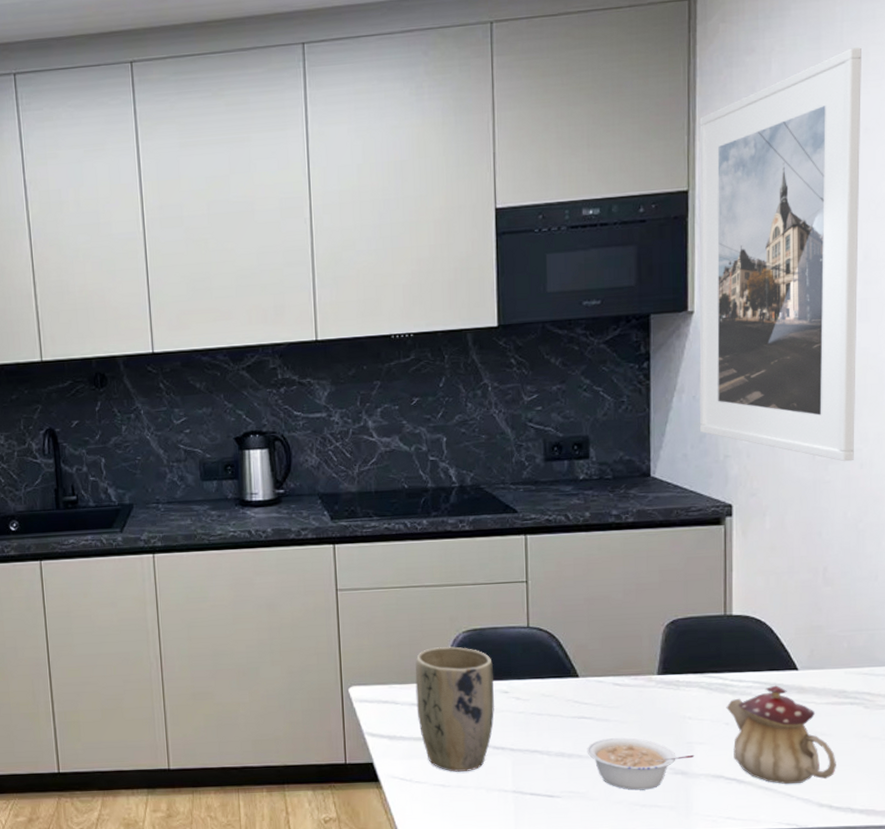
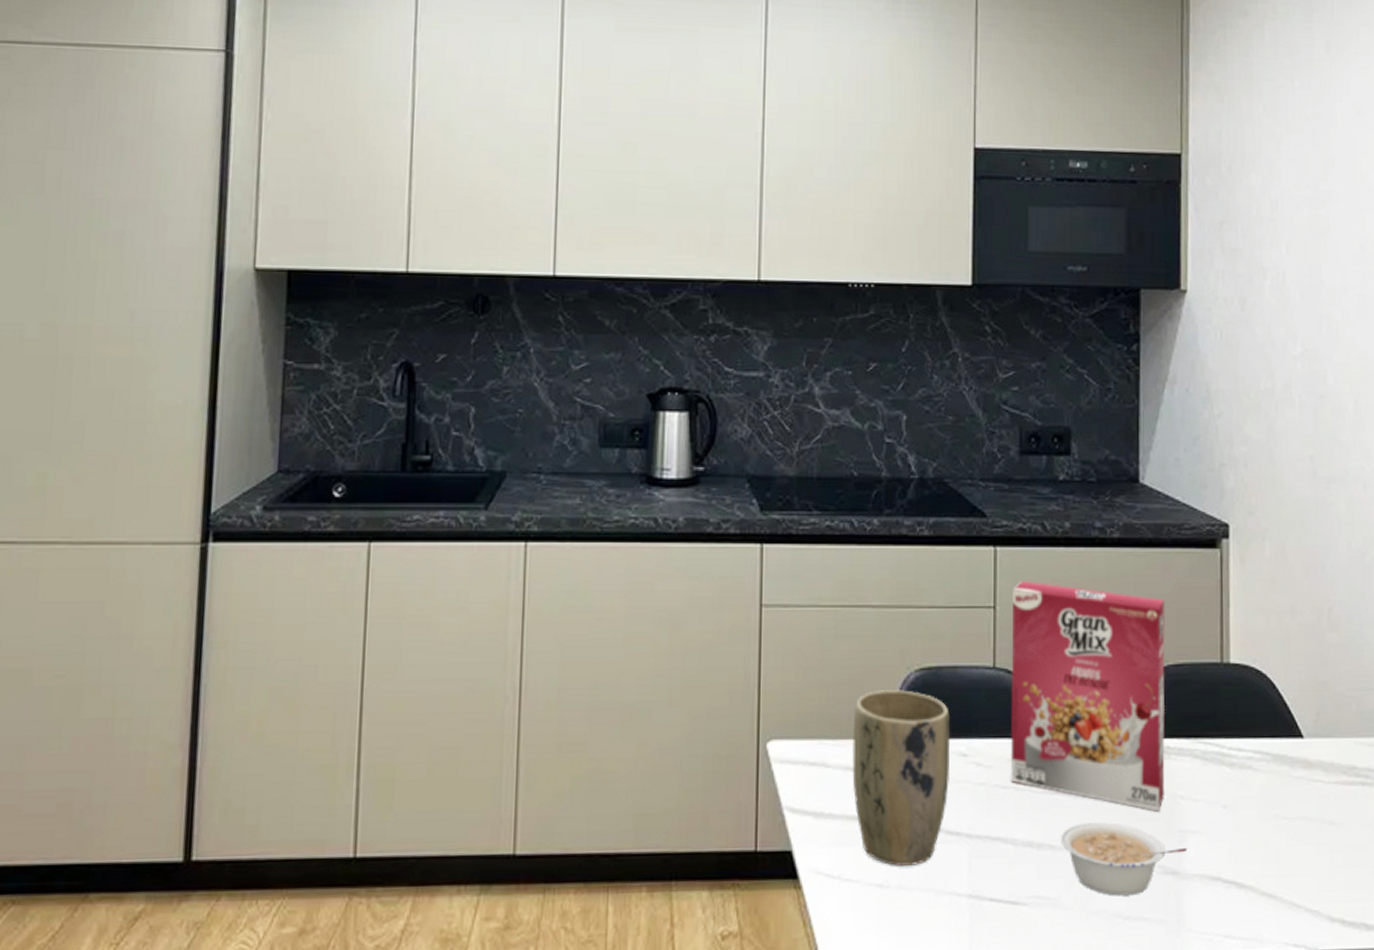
cereal box: none [542,560,675,729] -> present [1010,581,1166,812]
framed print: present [699,47,861,462] -> none [1192,25,1357,481]
teapot: present [726,685,836,785] -> none [1223,756,1348,891]

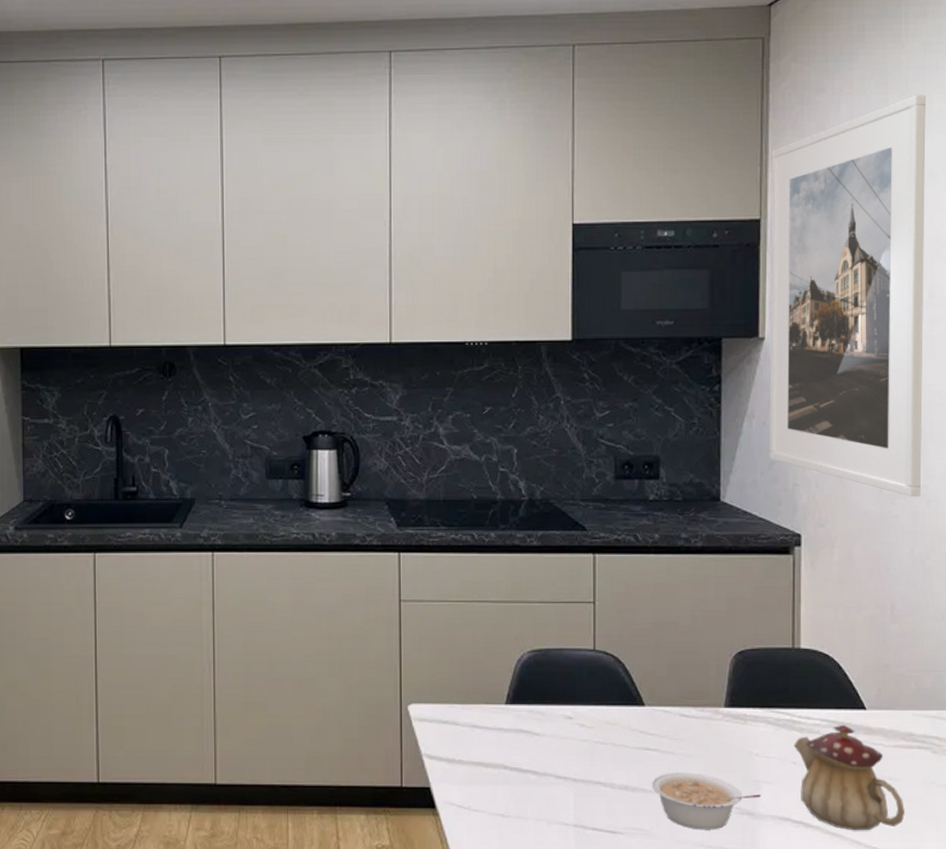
plant pot: present [852,690,951,866] -> none [477,667,559,801]
cereal box: present [1010,581,1166,812] -> none [608,582,743,765]
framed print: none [1192,25,1357,481] -> present [769,95,926,497]
teapot: none [1223,756,1348,891] -> present [793,724,905,831]

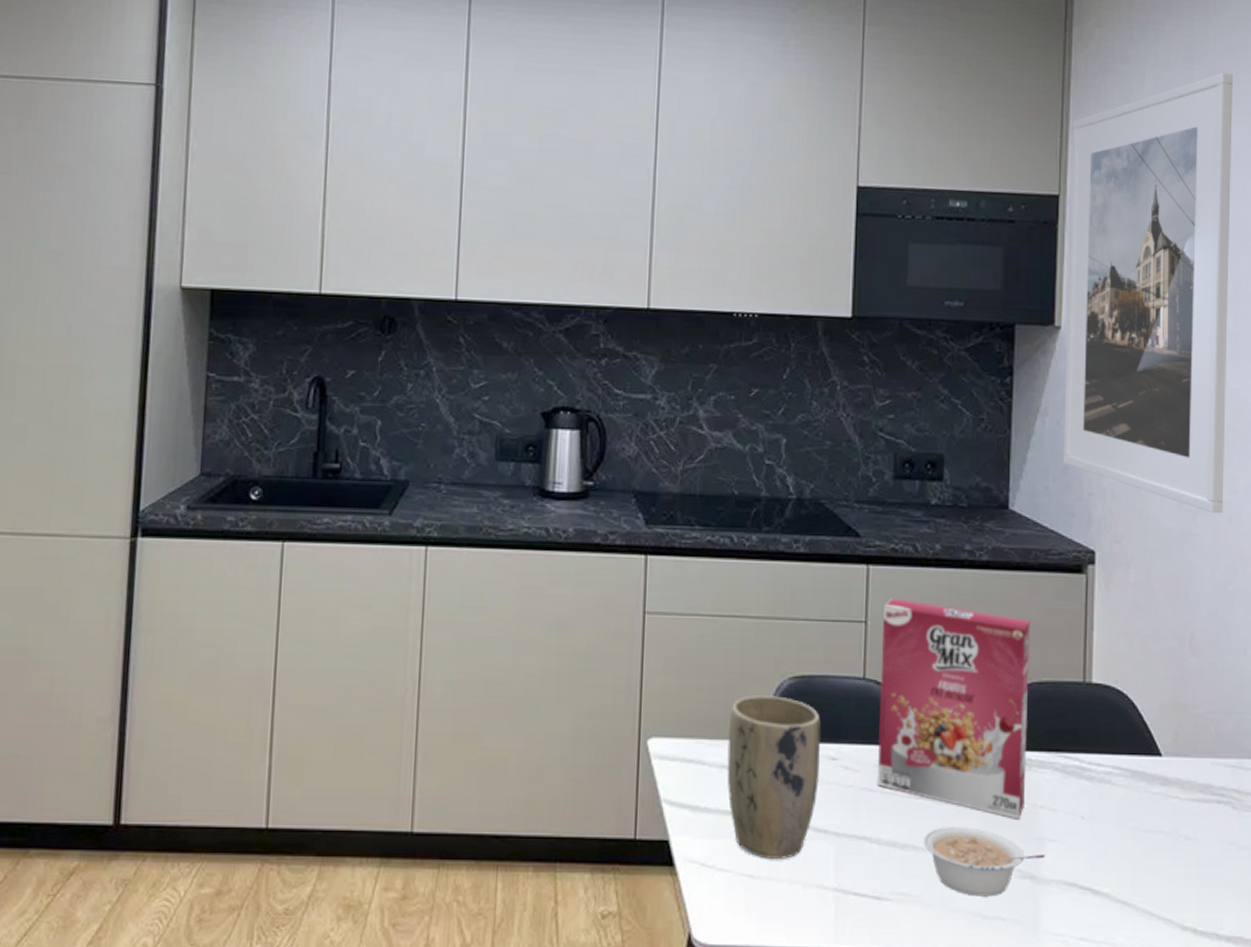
plant pot: none [477,667,559,801] -> present [727,695,821,859]
cereal box: none [608,582,743,765] -> present [877,598,1030,820]
teapot: present [793,724,905,831] -> none [1082,773,1201,900]

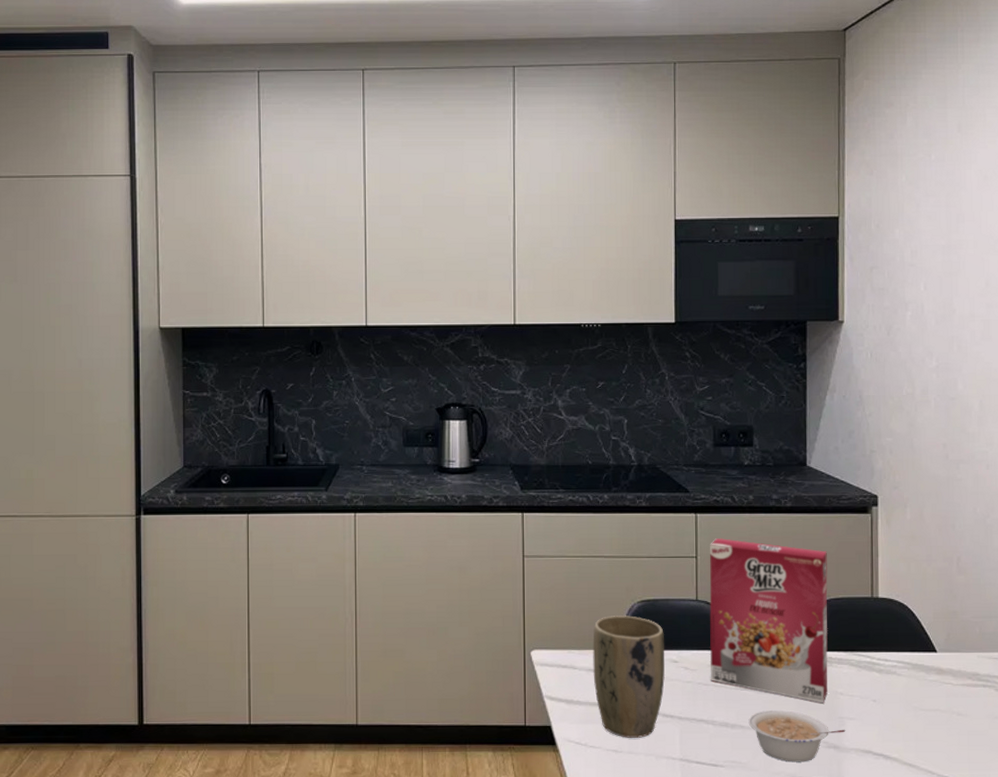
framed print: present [1062,72,1233,514] -> none [847,109,982,462]

